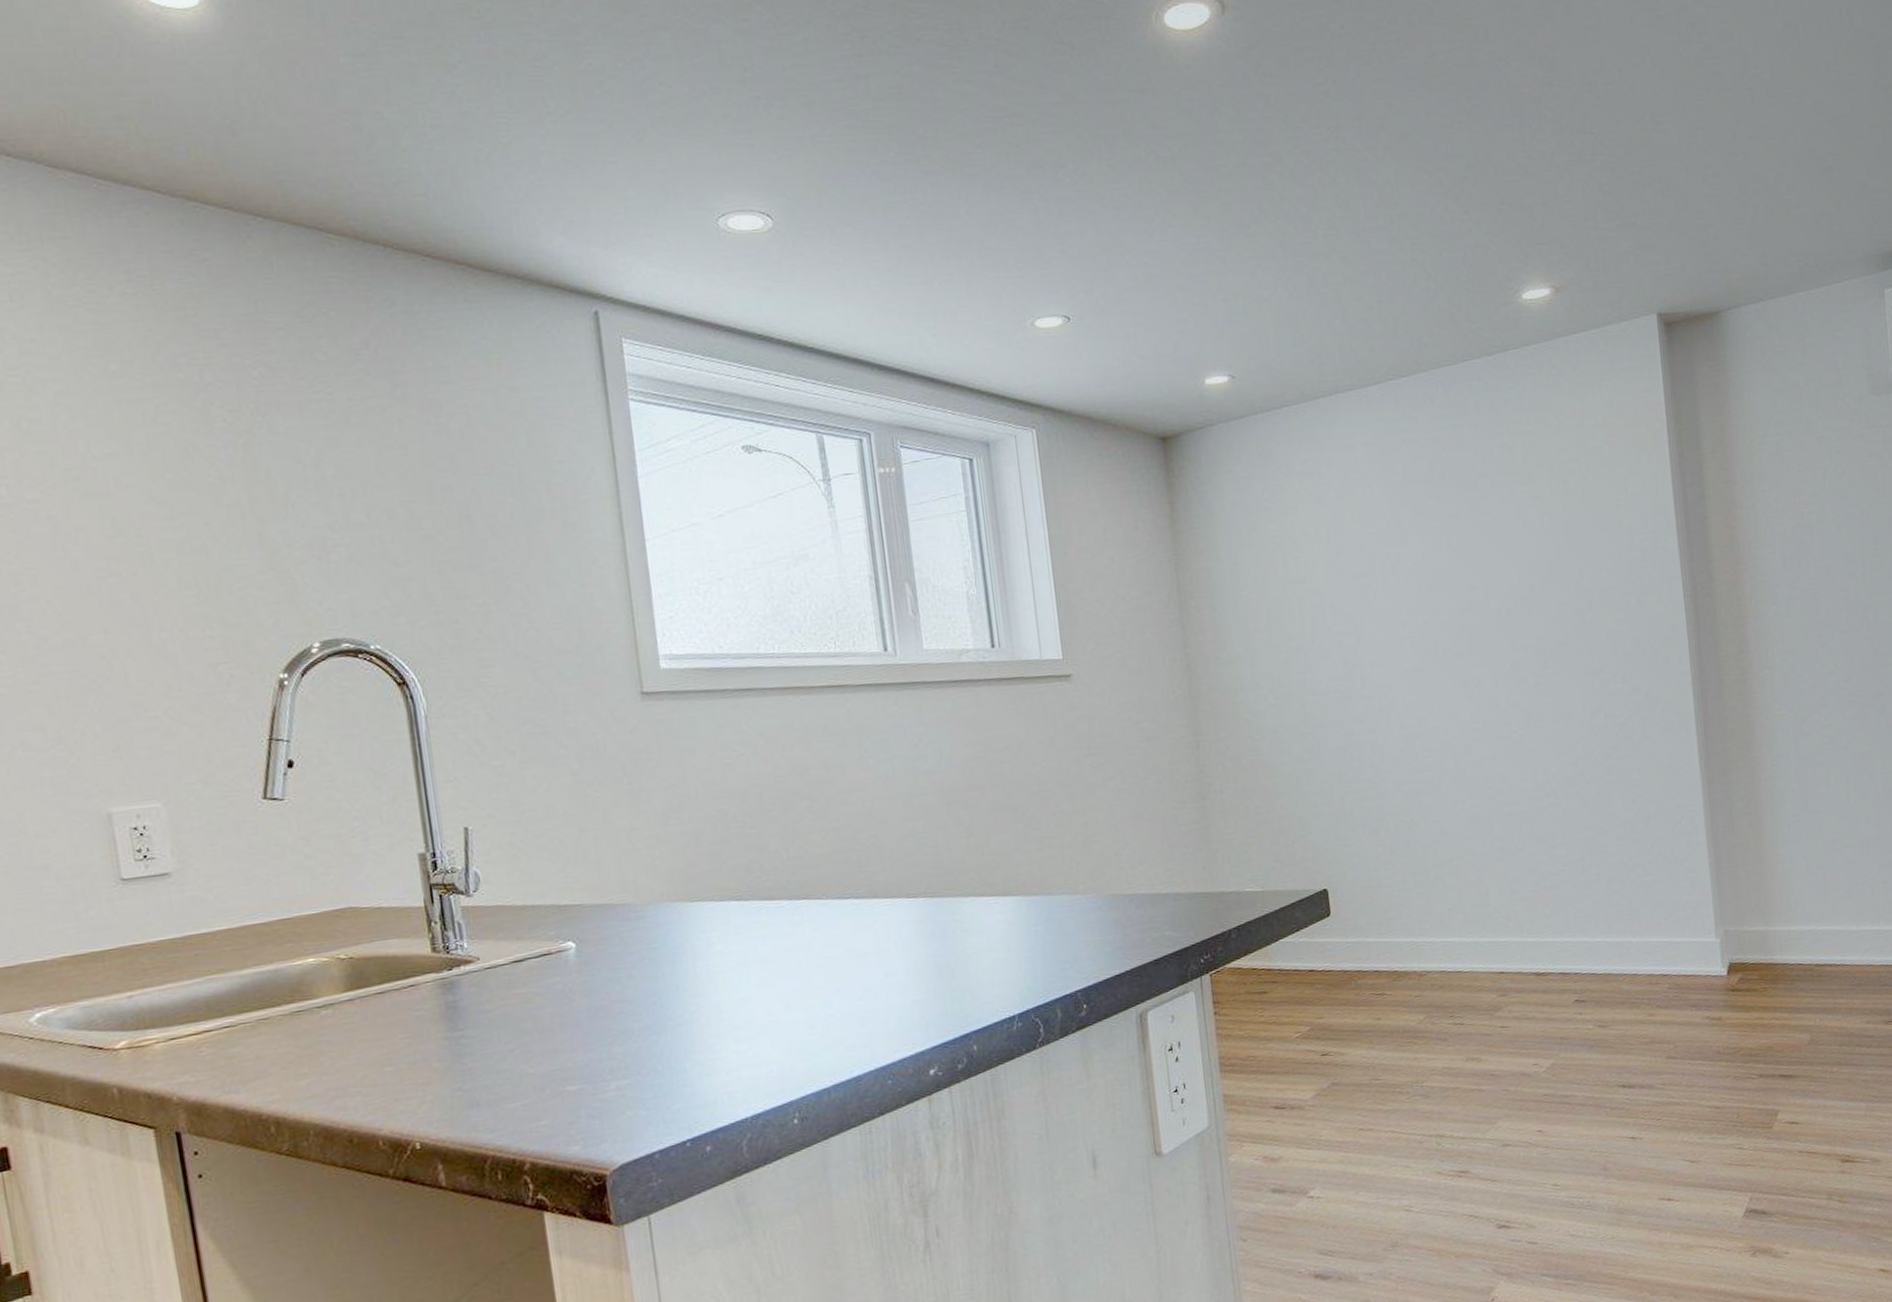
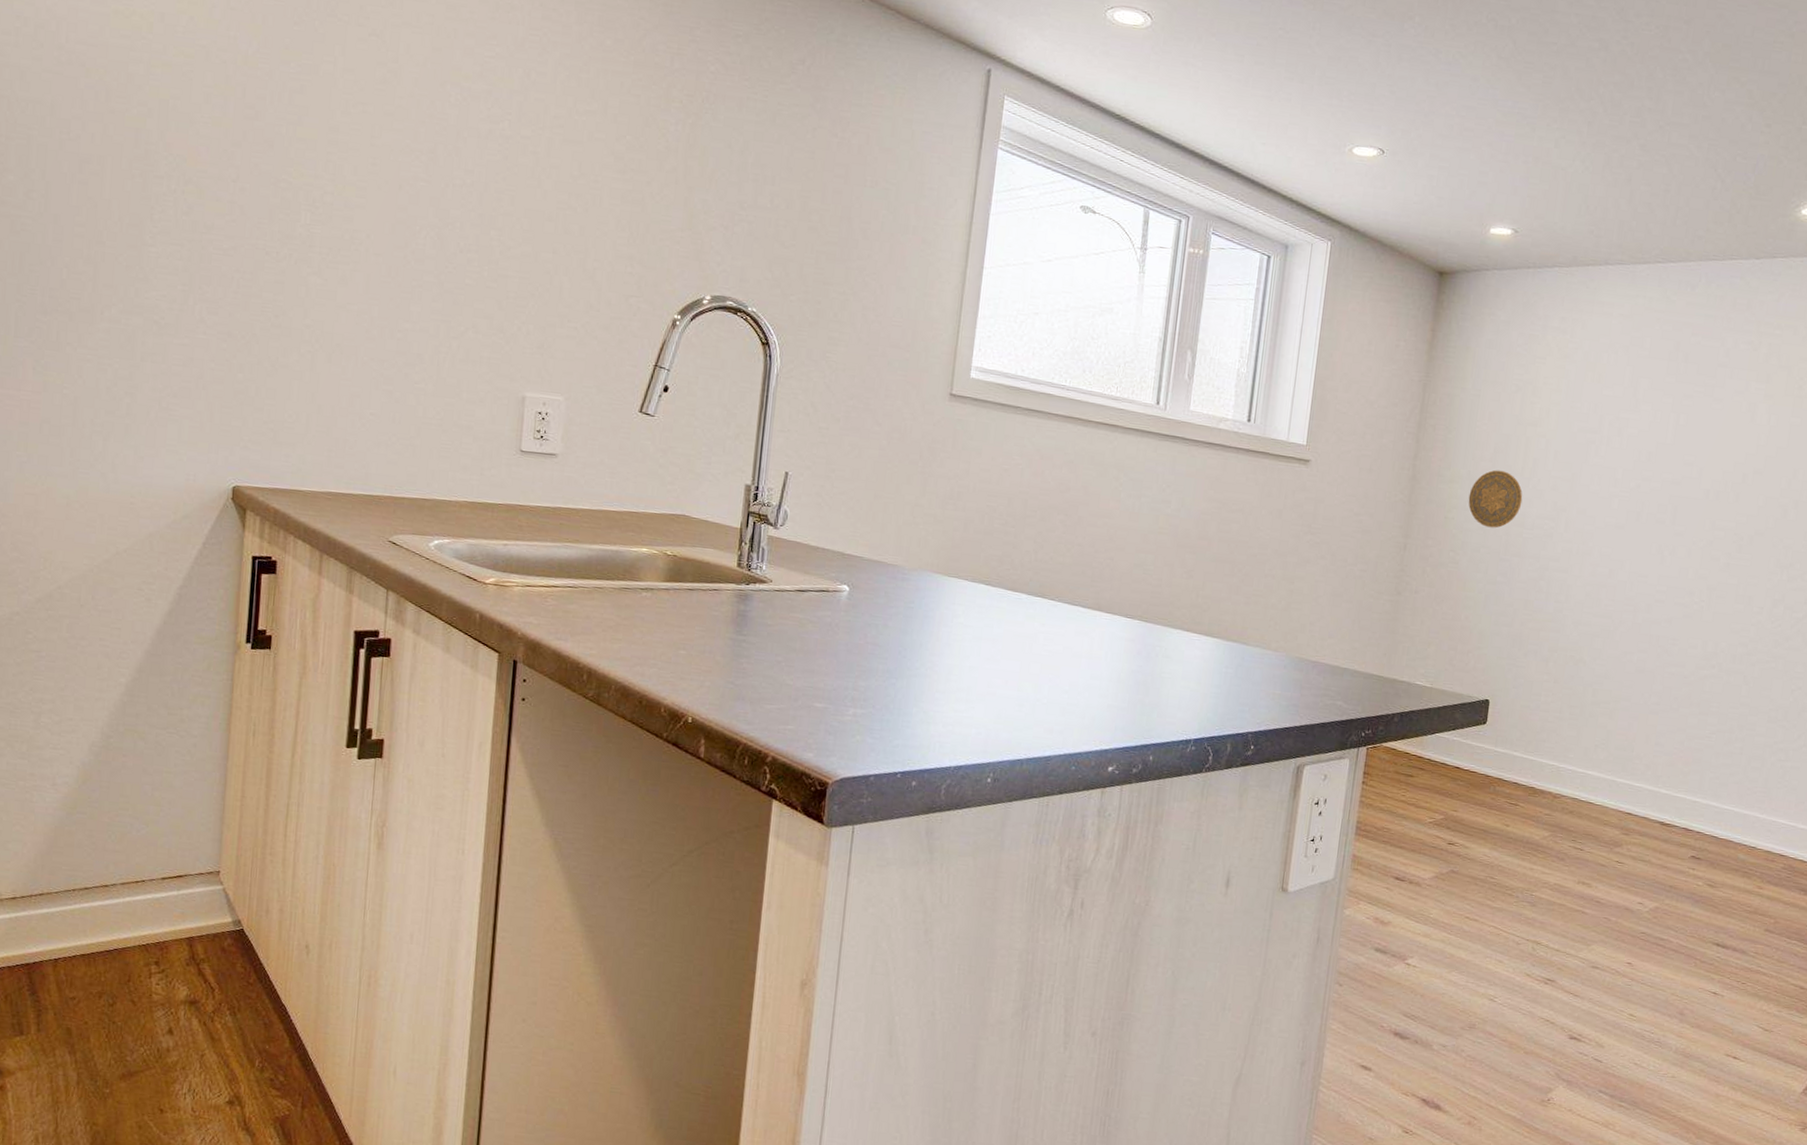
decorative plate: none [1252,638,1311,704] -> present [1468,470,1523,528]

